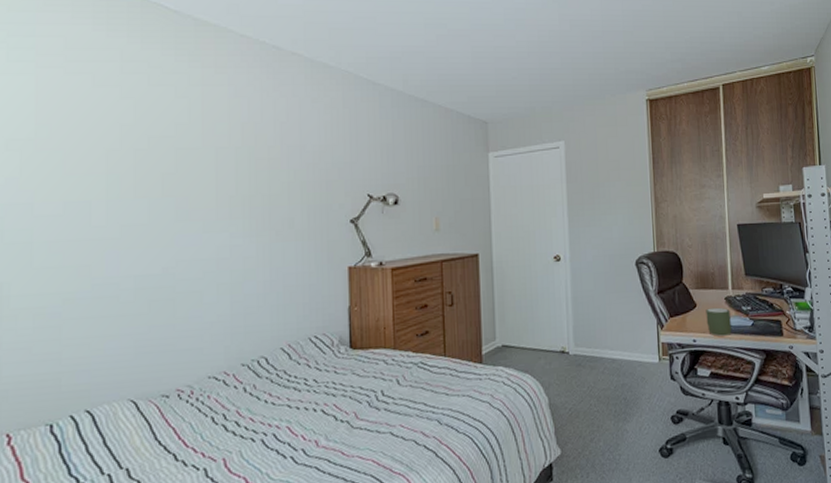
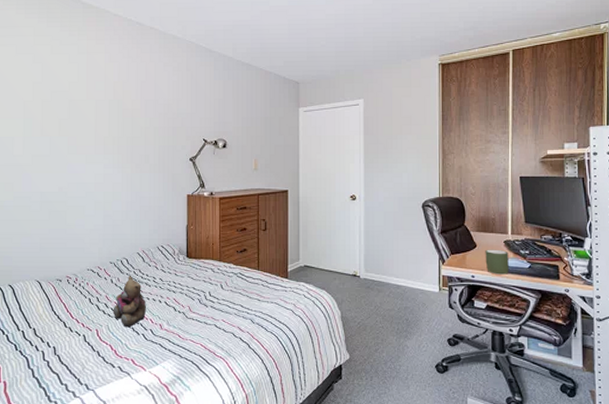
teddy bear: none [247,380,295,451] -> present [113,276,146,328]

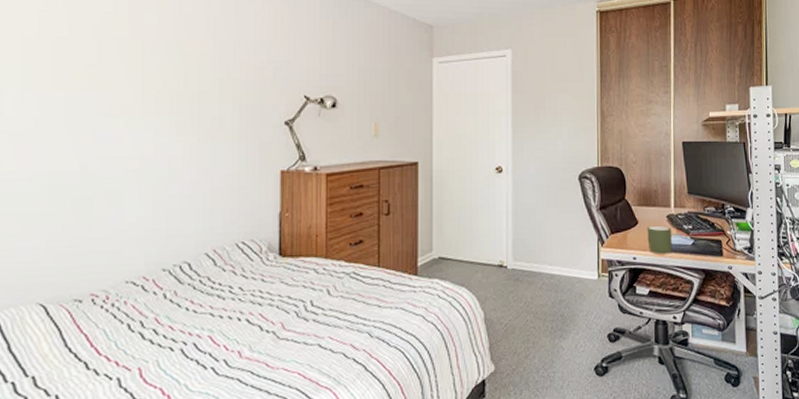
teddy bear: present [113,276,146,328] -> none [165,287,218,361]

